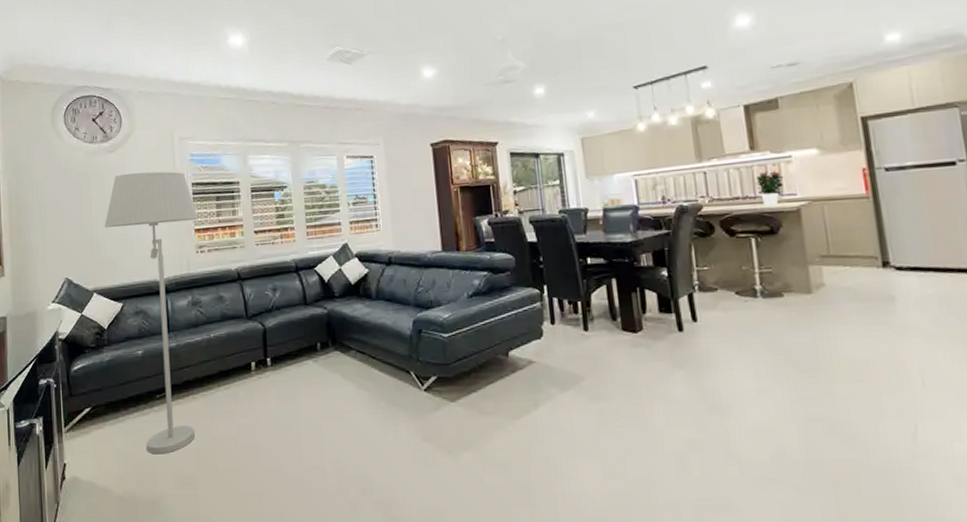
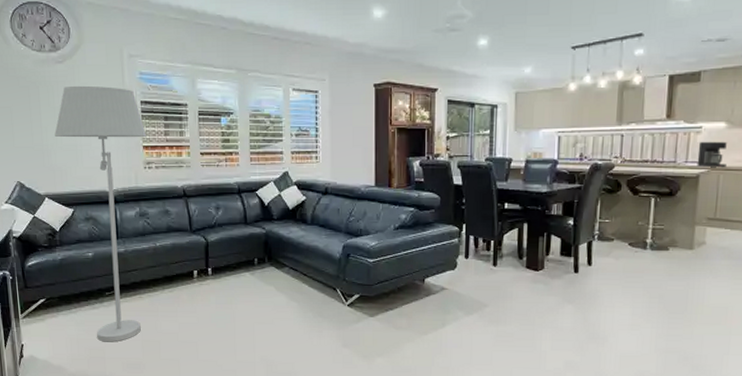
potted flower: present [754,170,784,206] -> none [664,138,691,171]
coffee maker: none [791,169,829,200] -> present [697,141,727,168]

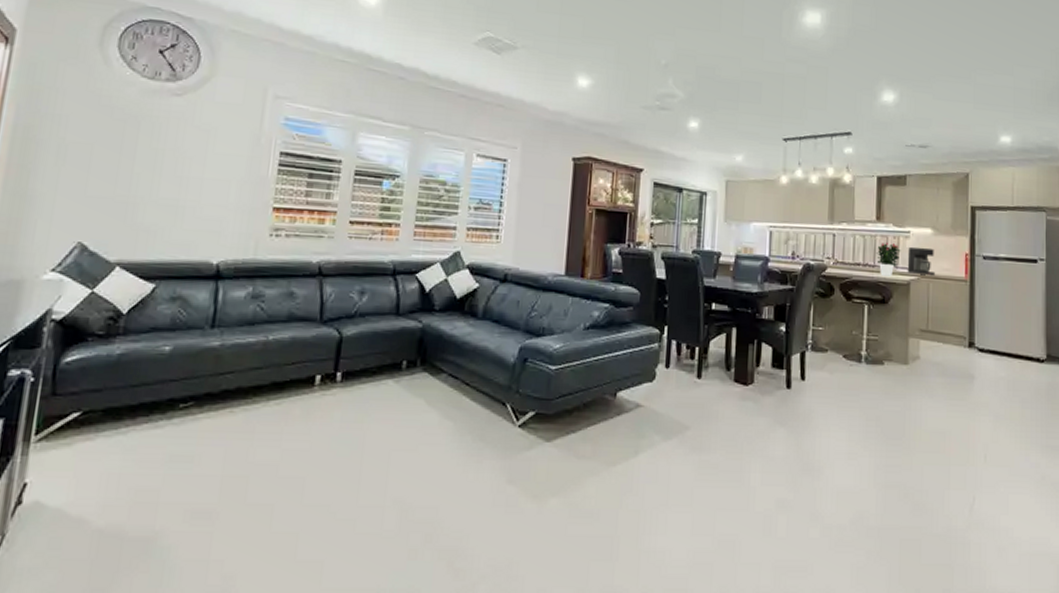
floor lamp: present [55,85,146,342] -> none [150,125,281,479]
potted flower: none [664,138,691,171] -> present [875,242,901,276]

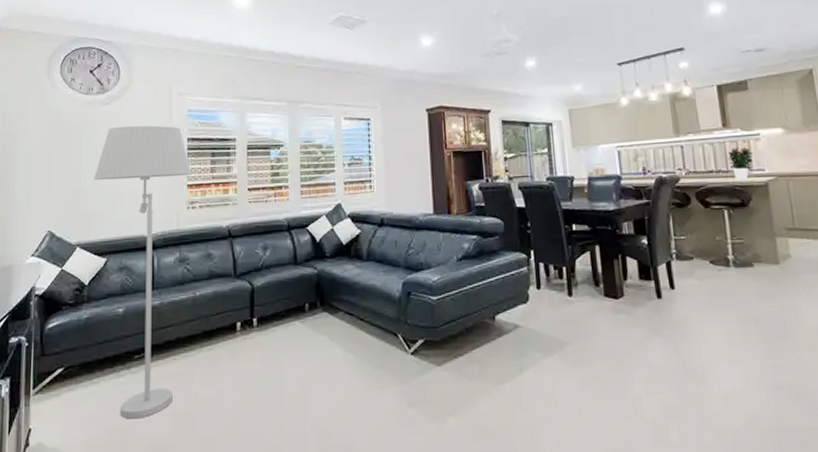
floor lamp: none [150,125,281,479] -> present [94,125,191,419]
coffee maker: present [907,246,935,276] -> none [760,147,793,175]

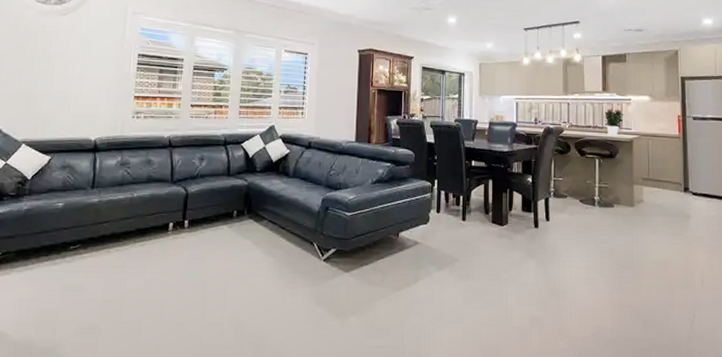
floor lamp: present [94,125,191,419] -> none [45,36,139,303]

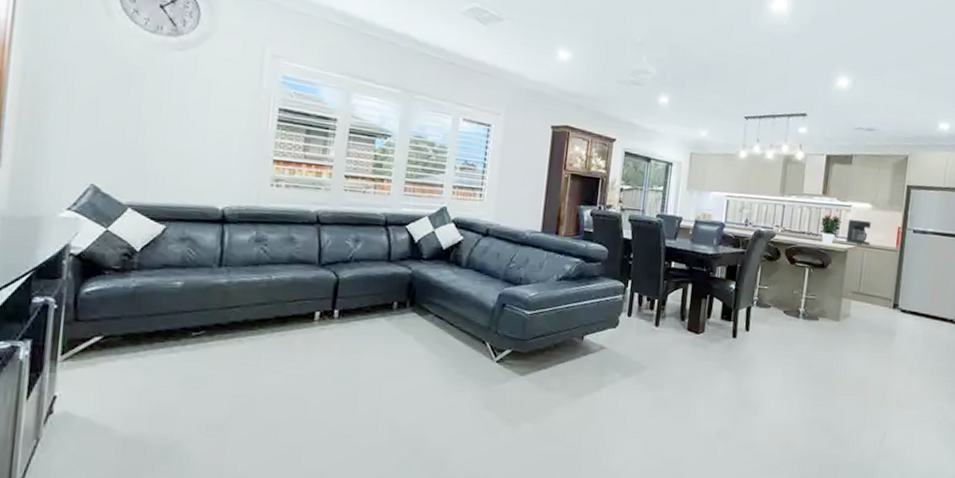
coffee maker: none [630,111,653,135] -> present [845,219,871,246]

